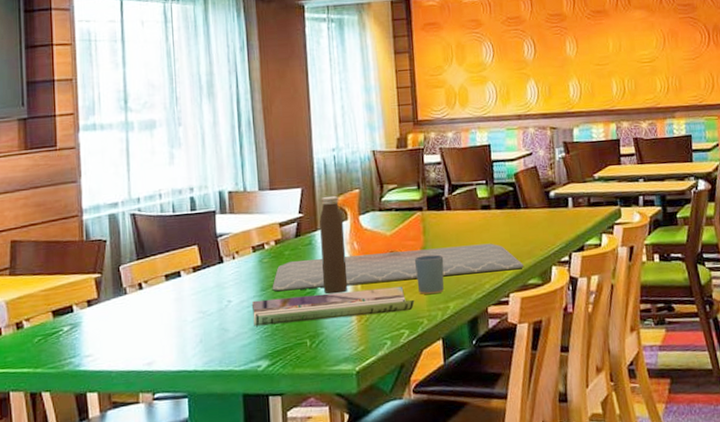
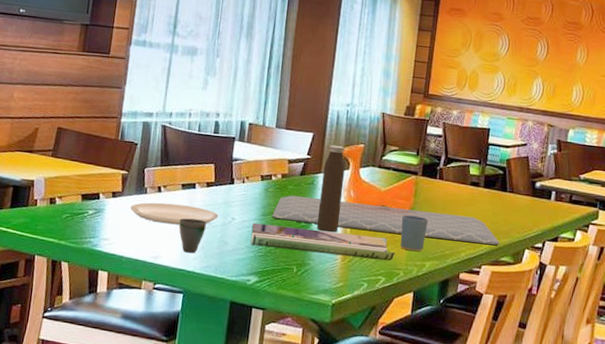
plate: none [110,297,212,324] -> present [130,202,219,225]
cup: none [169,310,201,351] -> present [178,218,206,254]

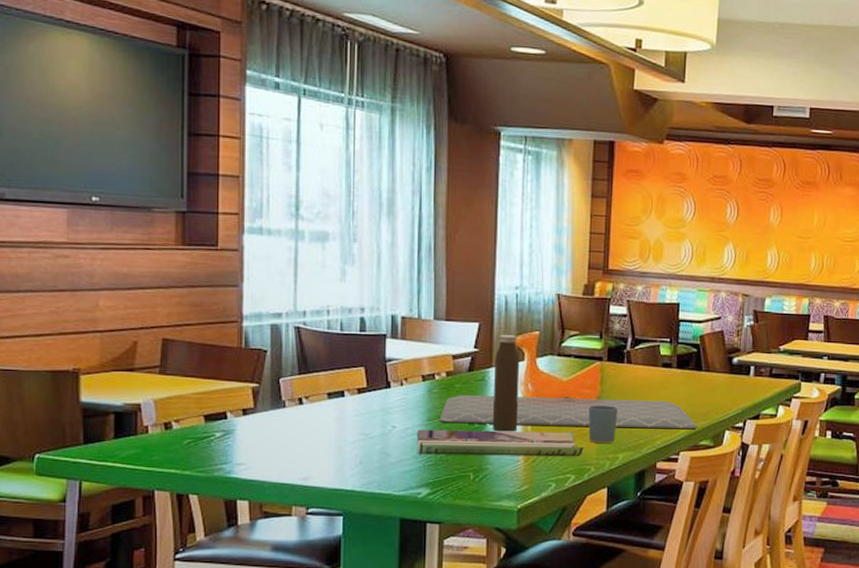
plate: present [130,202,219,225] -> none [266,416,376,440]
cup: present [178,218,206,254] -> none [329,431,362,470]

